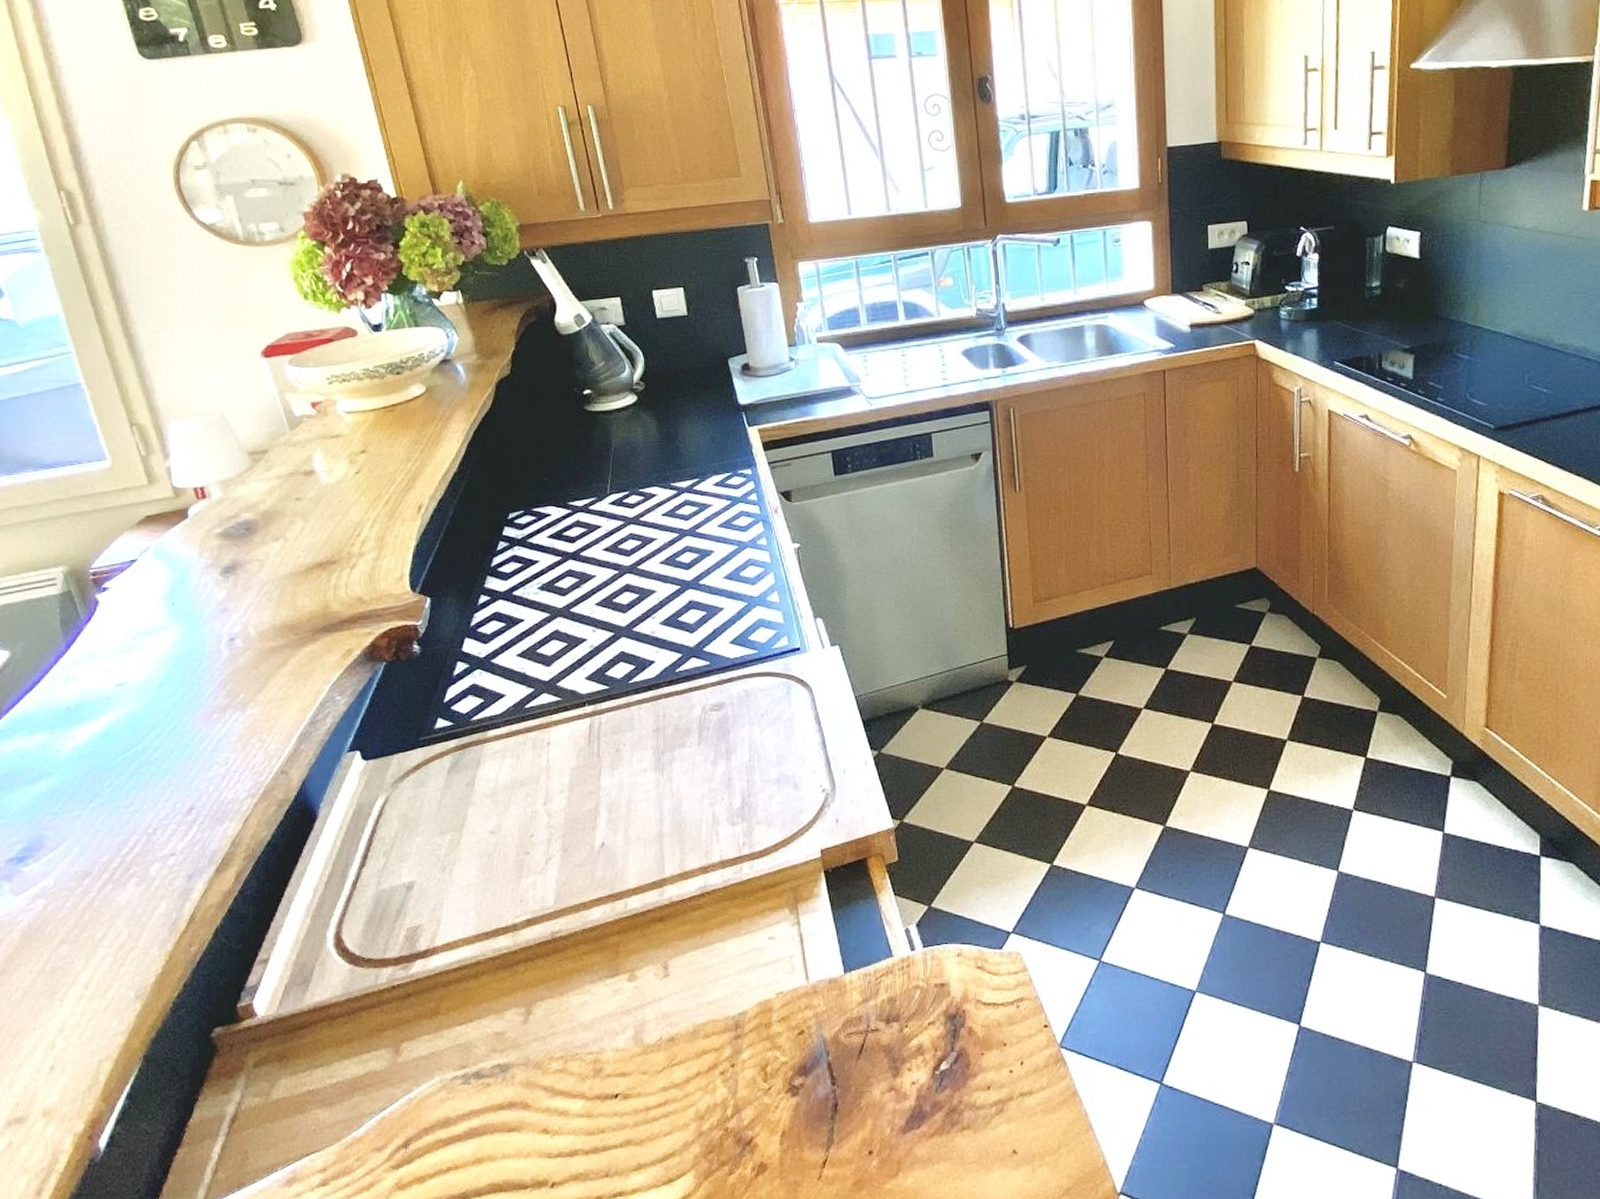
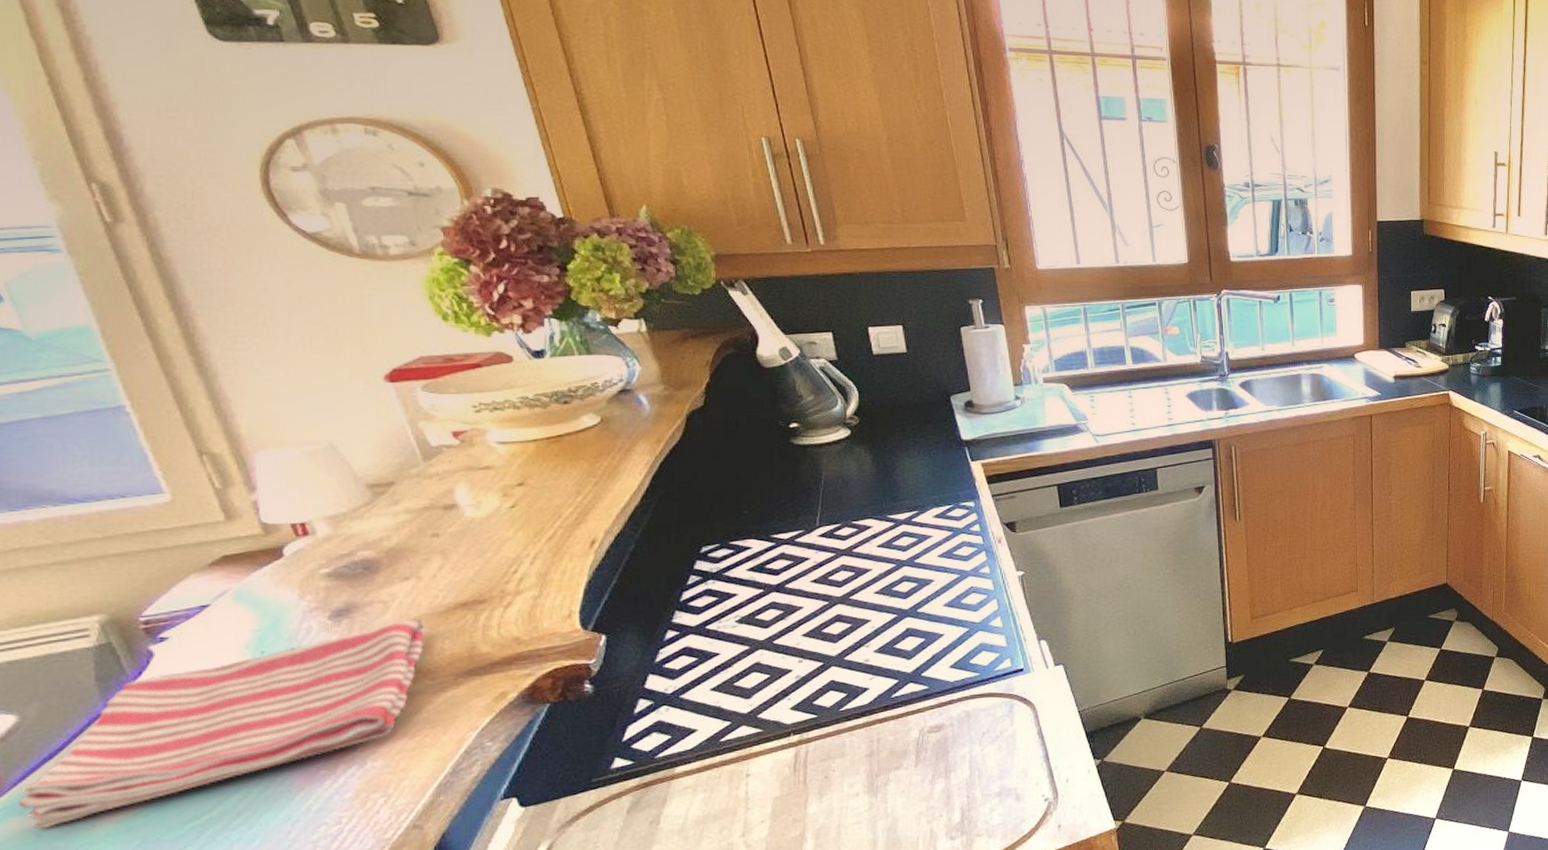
dish towel: none [10,577,292,752] -> present [19,618,427,830]

